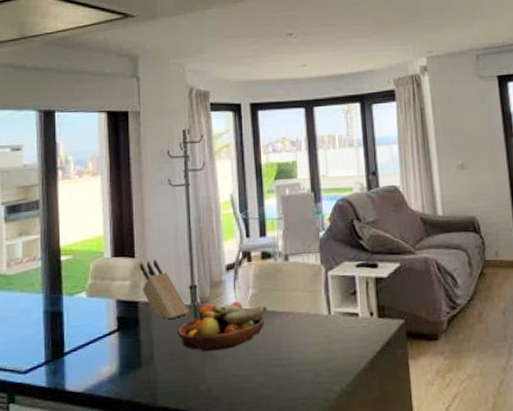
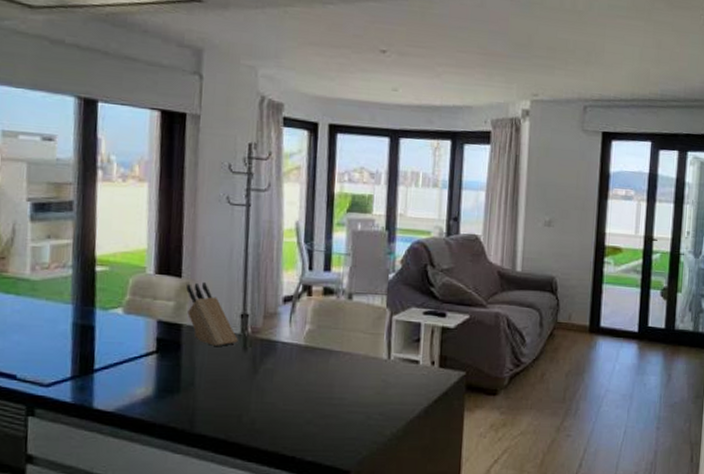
fruit bowl: present [177,301,267,352] -> none [222,335,324,384]

